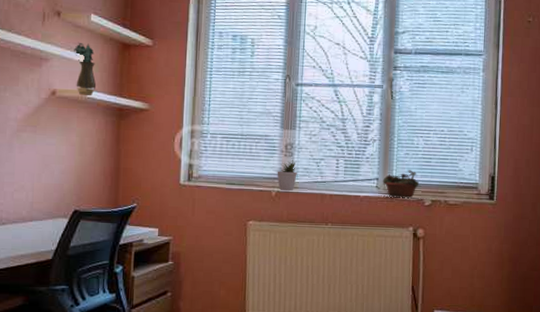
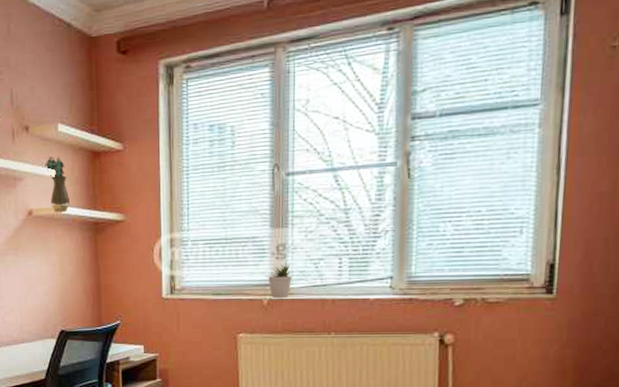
succulent planter: present [382,170,421,199] -> none [397,264,449,299]

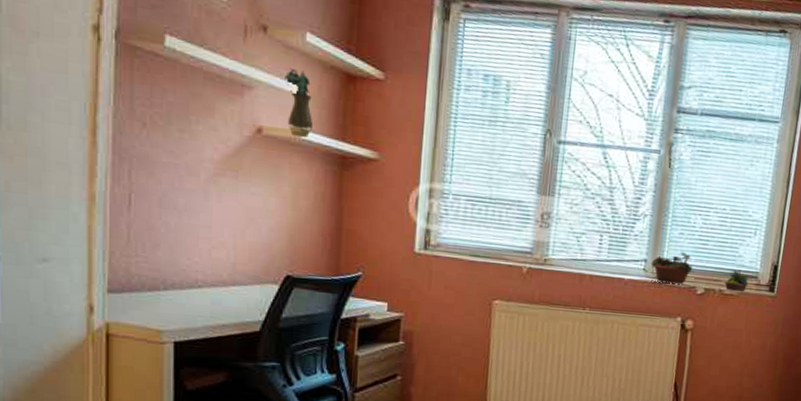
potted plant: present [268,261,292,298] -> none [530,231,554,268]
succulent planter: none [397,264,449,299] -> present [650,252,694,285]
succulent planter: none [487,274,519,299] -> present [724,269,749,293]

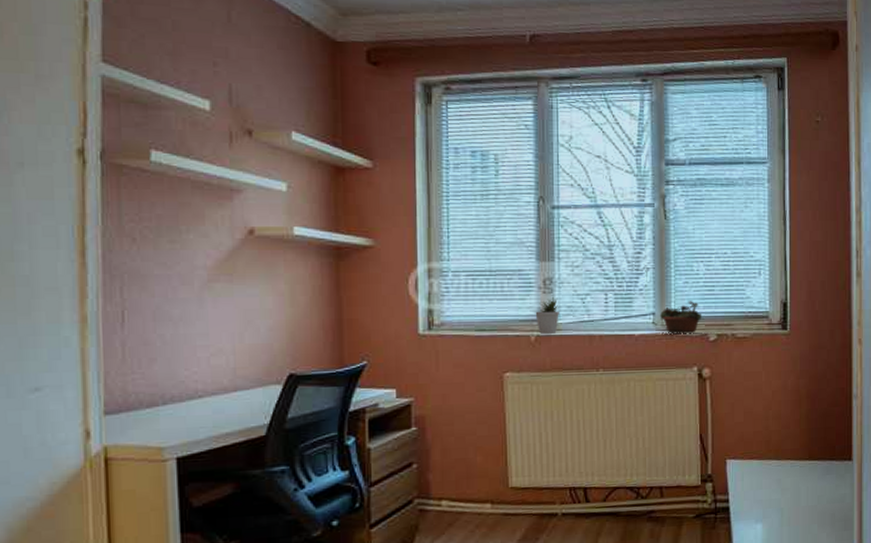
vase: present [284,67,314,139] -> none [273,167,306,234]
potted plant: none [530,231,554,268] -> present [535,296,559,334]
succulent planter: present [724,269,749,293] -> none [735,311,760,334]

